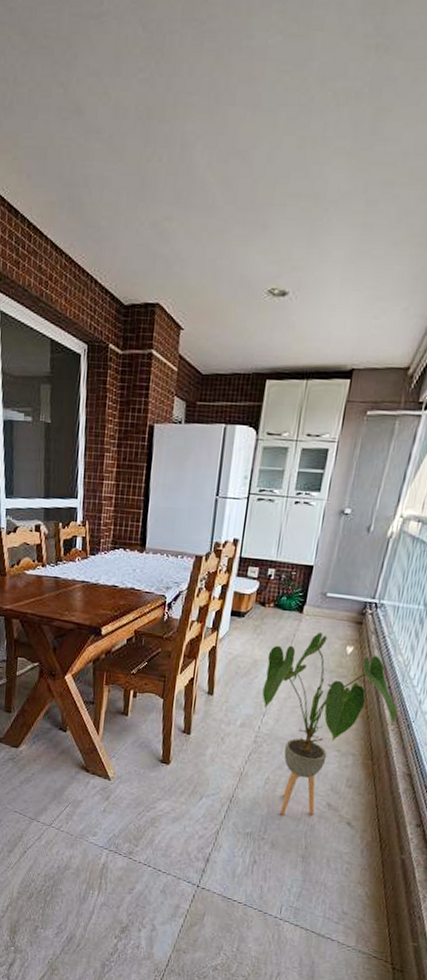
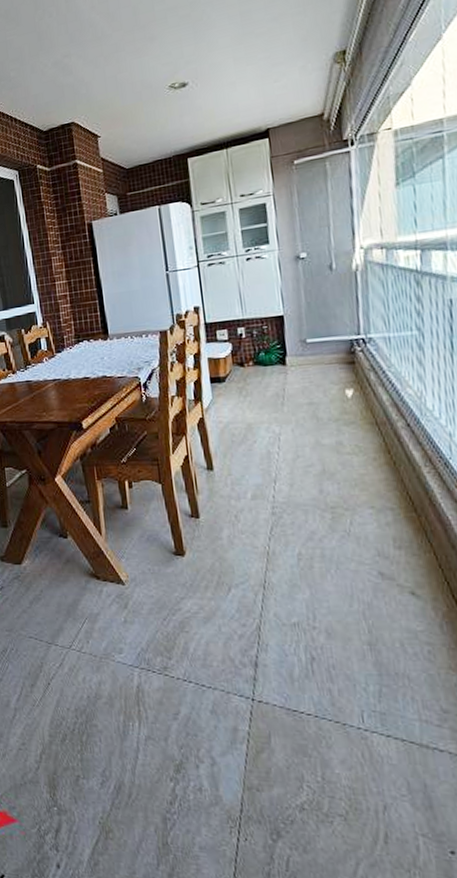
house plant: present [262,632,397,815] -> none [261,381,428,595]

